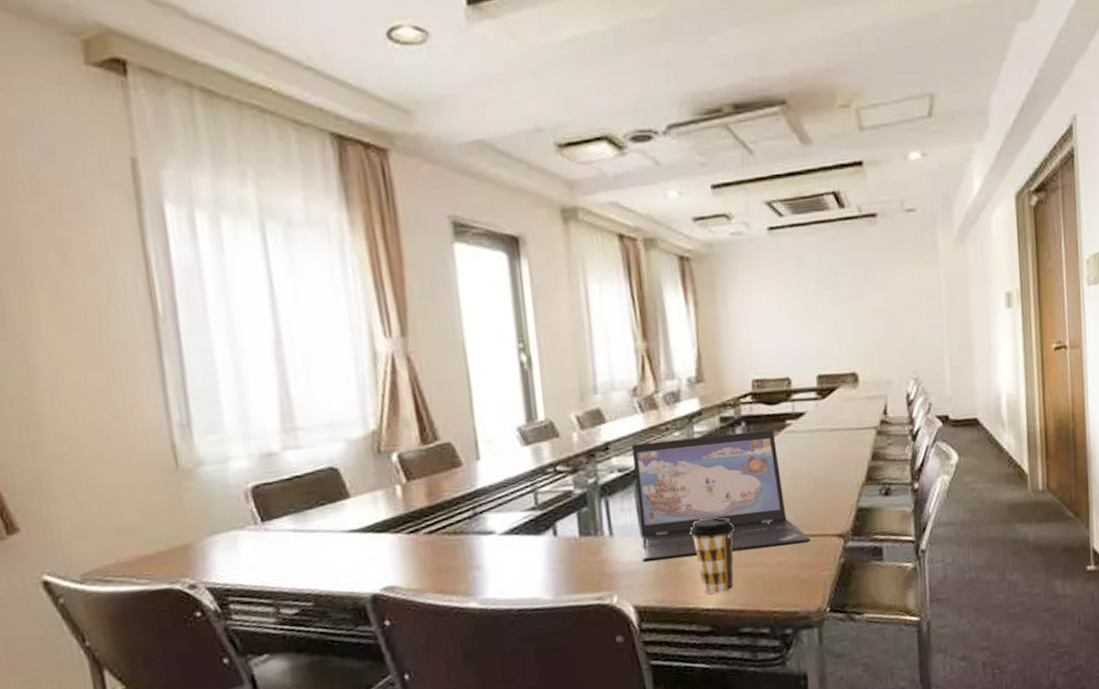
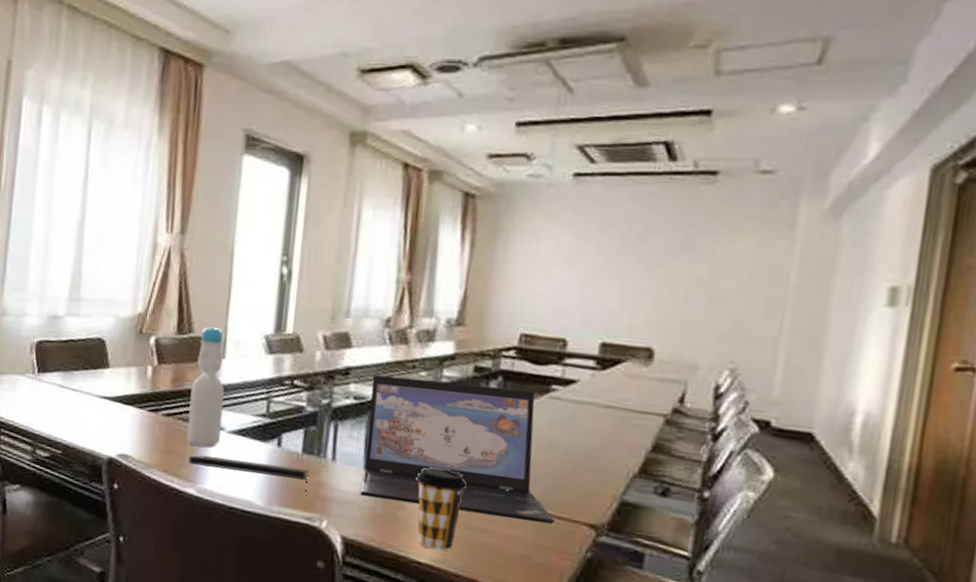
bottle: none [448,429,493,558] -> present [186,326,225,448]
notepad: none [463,551,592,577] -> present [188,455,310,493]

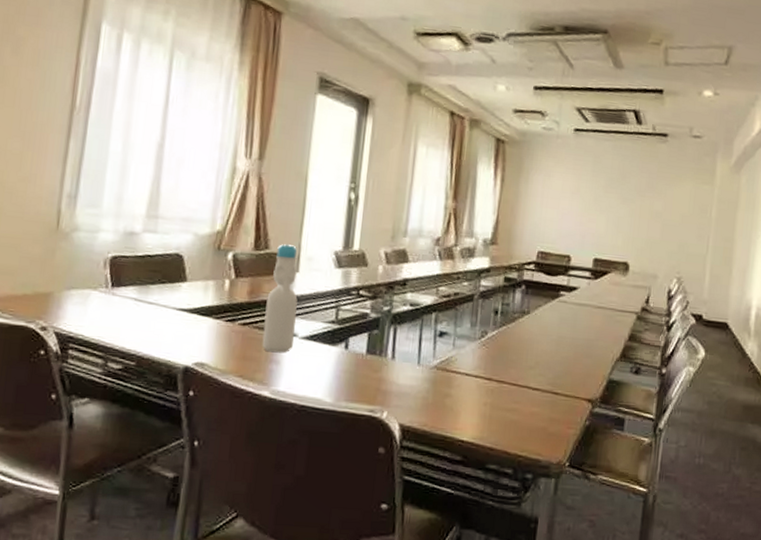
notepad: present [188,455,310,493] -> none [263,360,373,388]
laptop: present [360,374,555,525] -> none [415,285,564,402]
coffee cup: present [416,467,468,551] -> none [460,360,500,430]

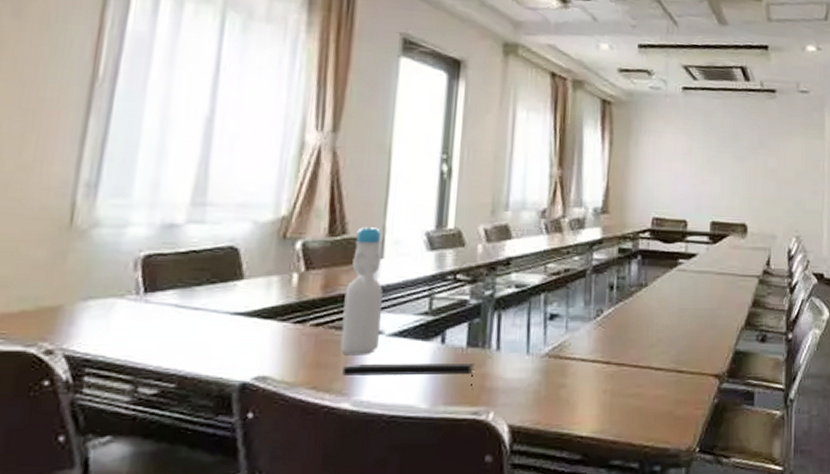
notepad: none [263,360,373,388] -> present [342,363,475,387]

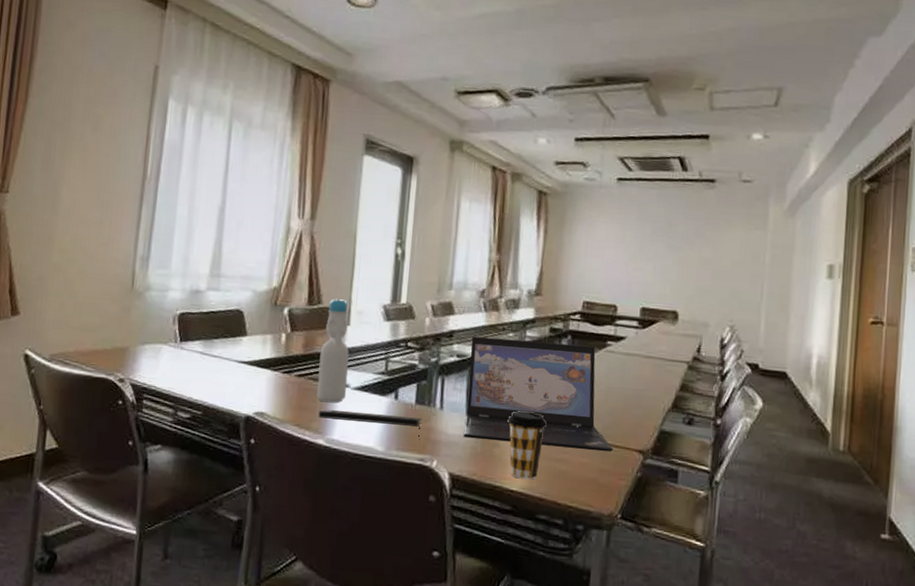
laptop: none [525,262,689,381] -> present [463,336,614,452]
coffee cup: none [575,344,619,422] -> present [507,411,548,480]

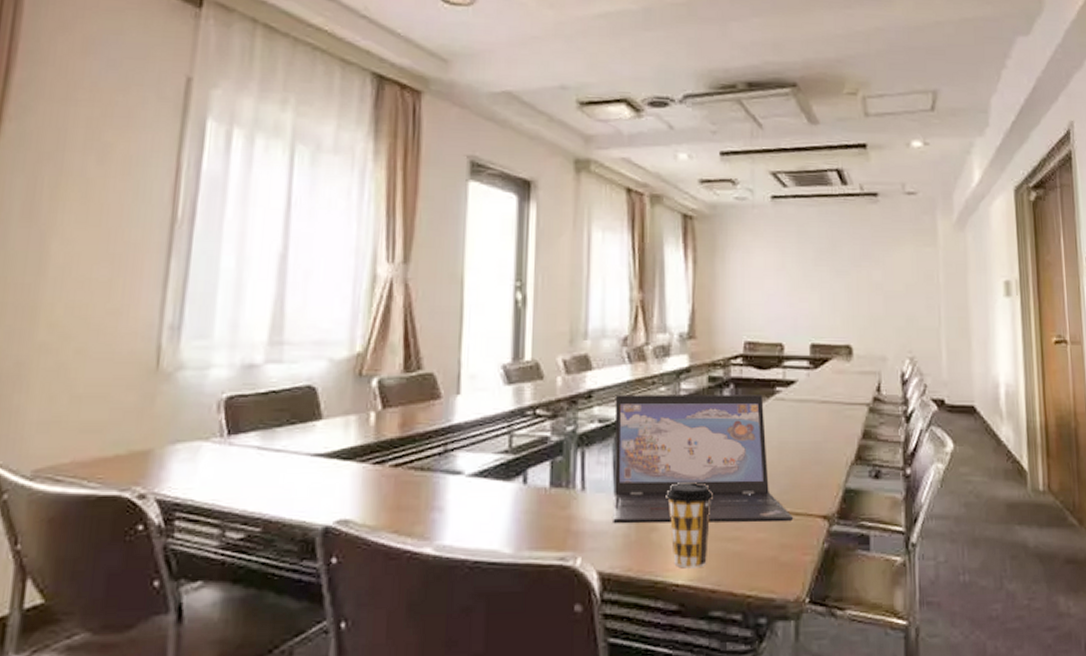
bottle: present [316,298,349,403] -> none [420,360,461,497]
notepad: present [318,410,422,438] -> none [423,505,560,530]

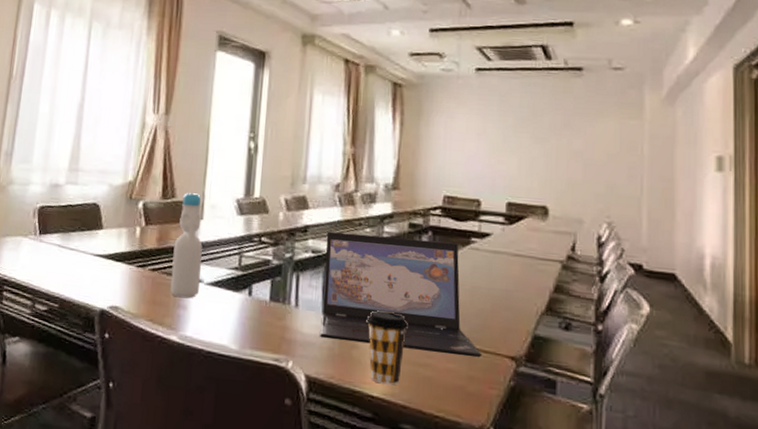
bottle: none [420,360,461,497] -> present [170,192,203,299]

